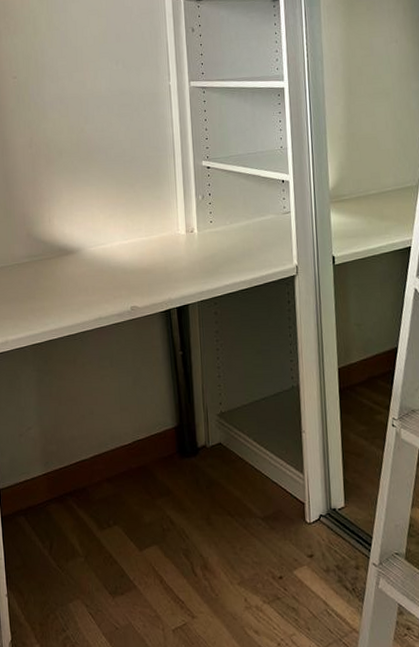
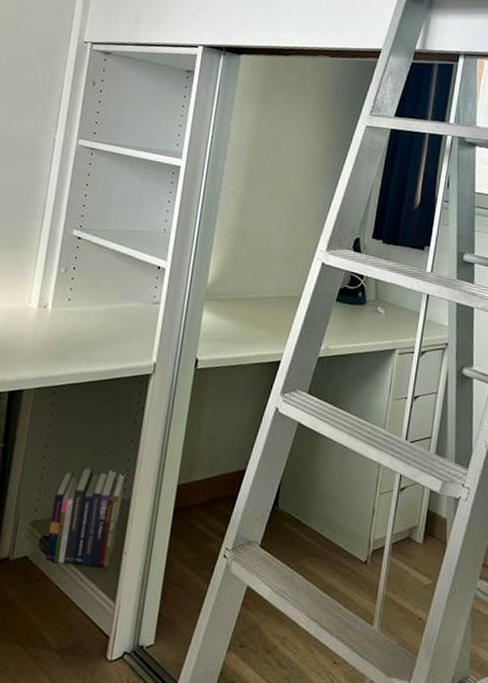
books: none [233,362,294,446] -> present [45,467,126,568]

